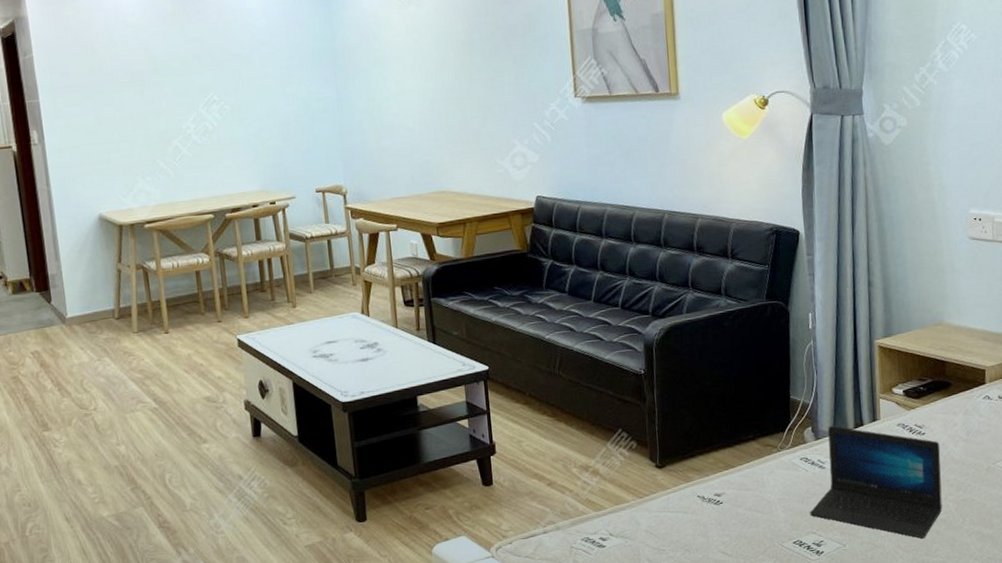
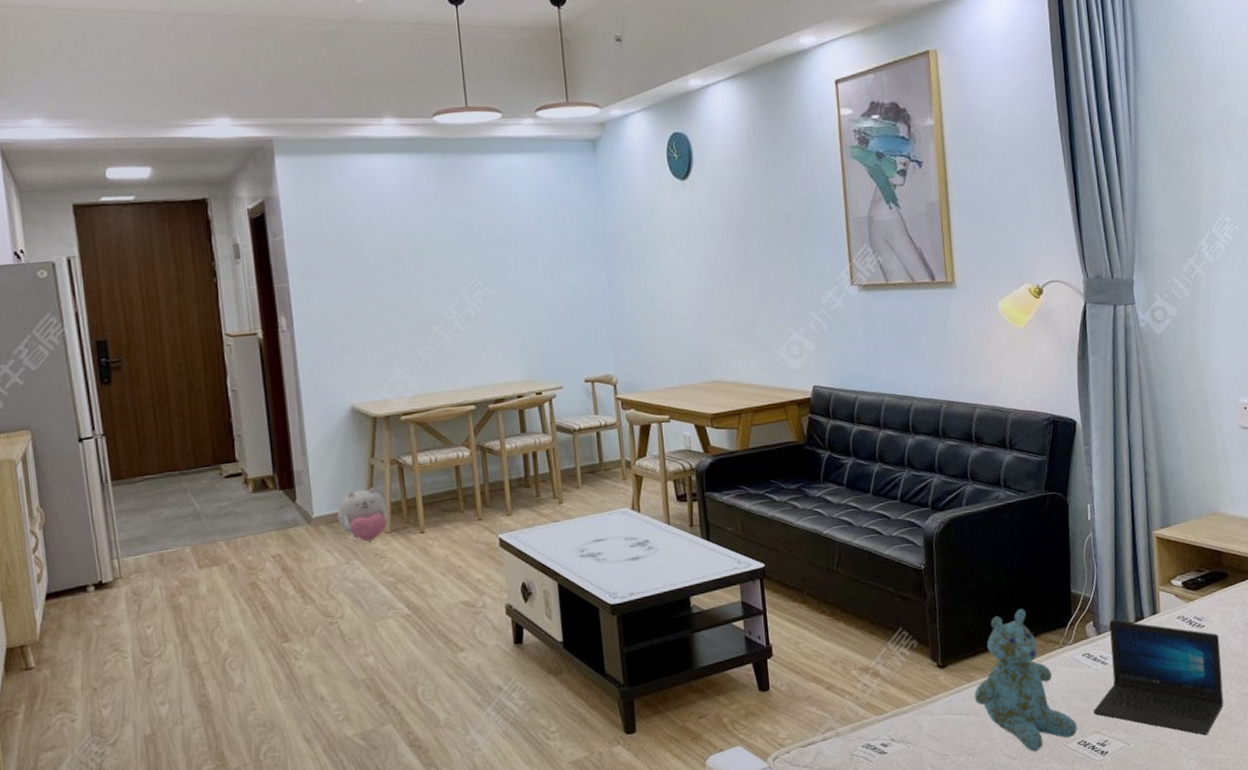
plush toy: none [88,290,135,340] -> present [337,487,388,541]
stuffed bear: none [691,413,793,550] -> present [974,609,1078,752]

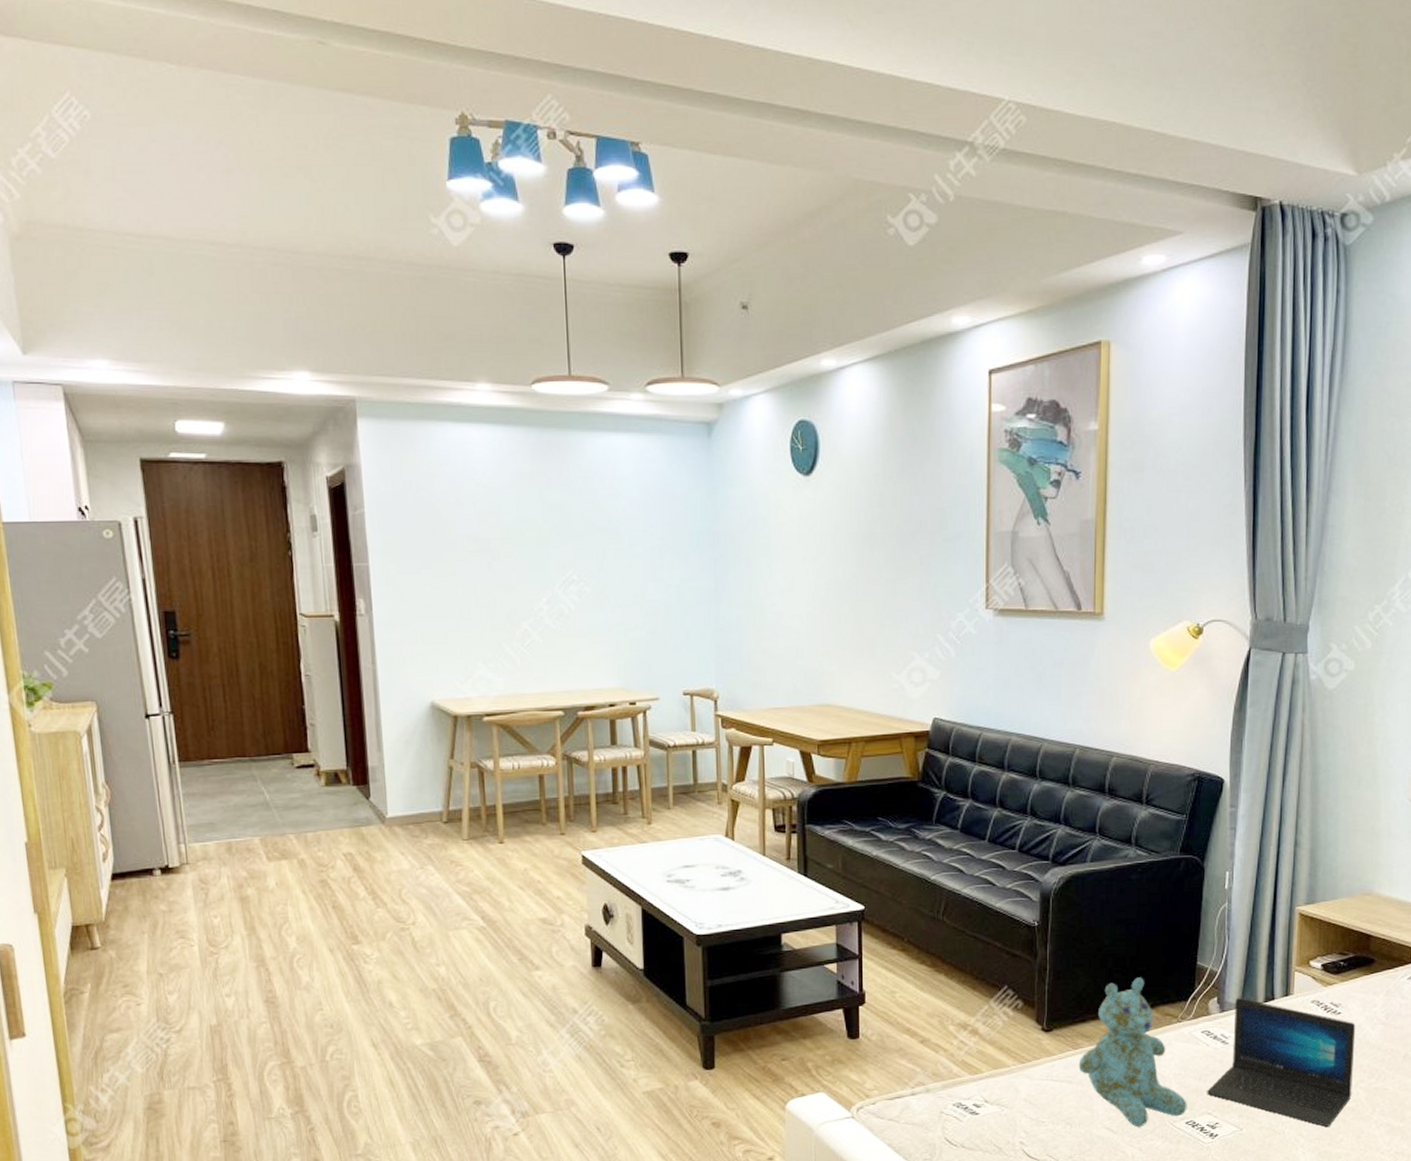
plush toy: present [337,487,388,541] -> none [412,790,465,847]

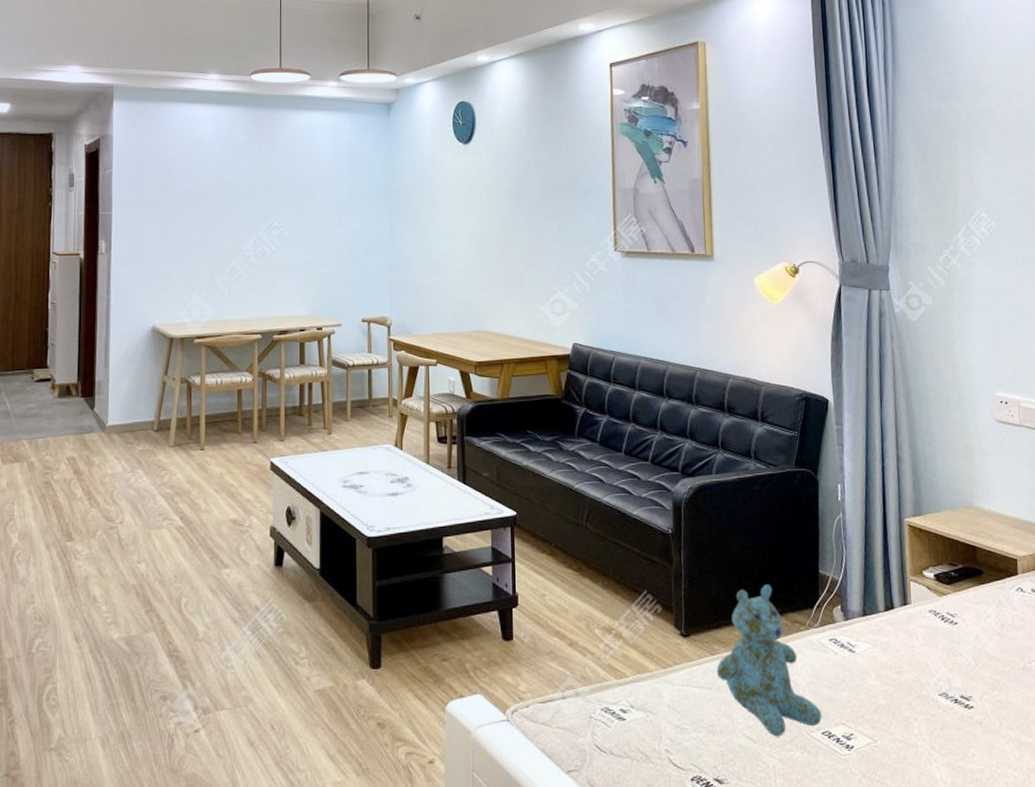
laptop: present [1207,997,1356,1127] -> none [839,605,978,740]

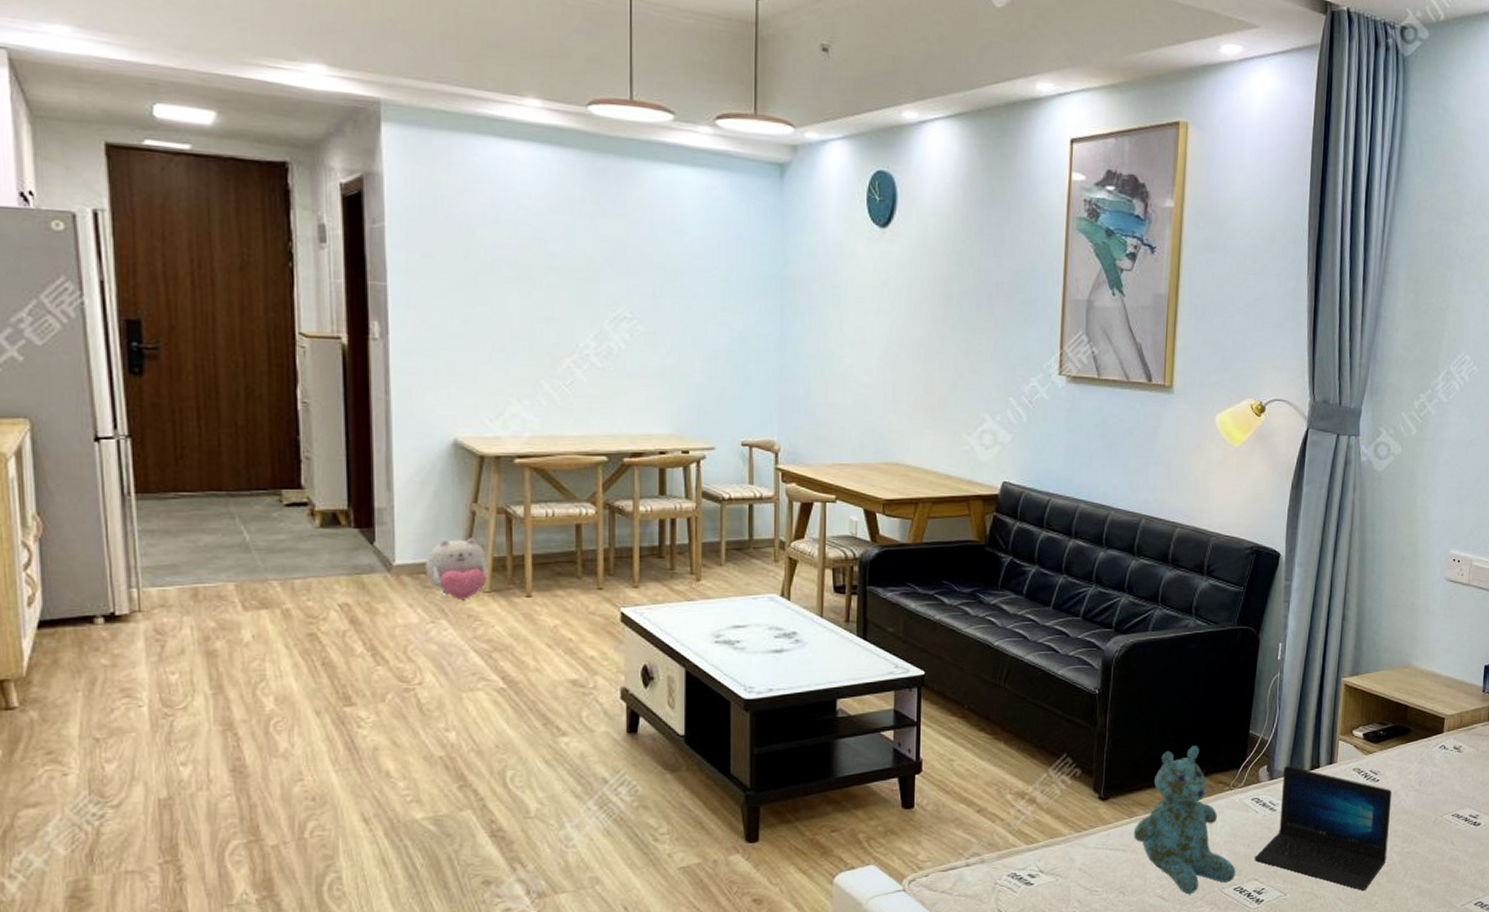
plush toy: none [128,403,173,453] -> present [425,538,487,599]
laptop: none [839,605,978,740] -> present [1255,765,1392,890]

